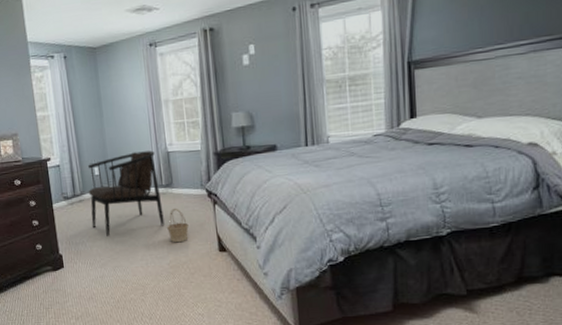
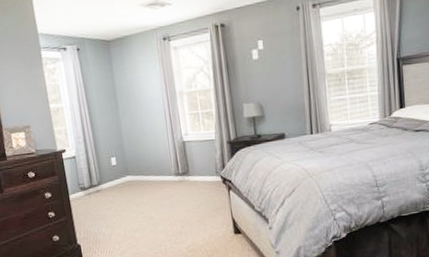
armchair: present [87,150,164,236] -> none [104,140,182,225]
basket: present [167,208,189,243] -> none [185,194,206,228]

